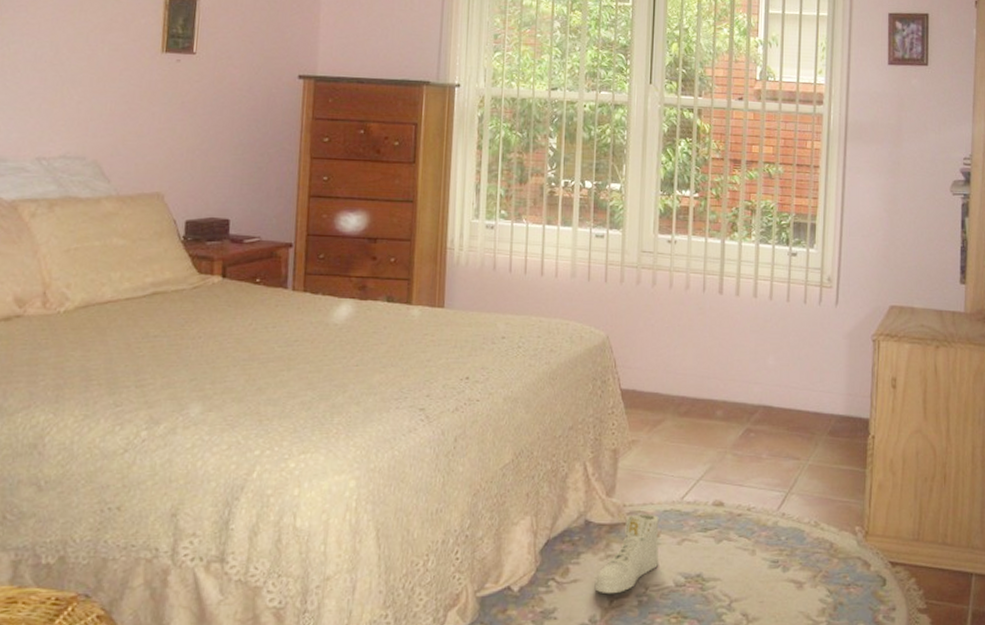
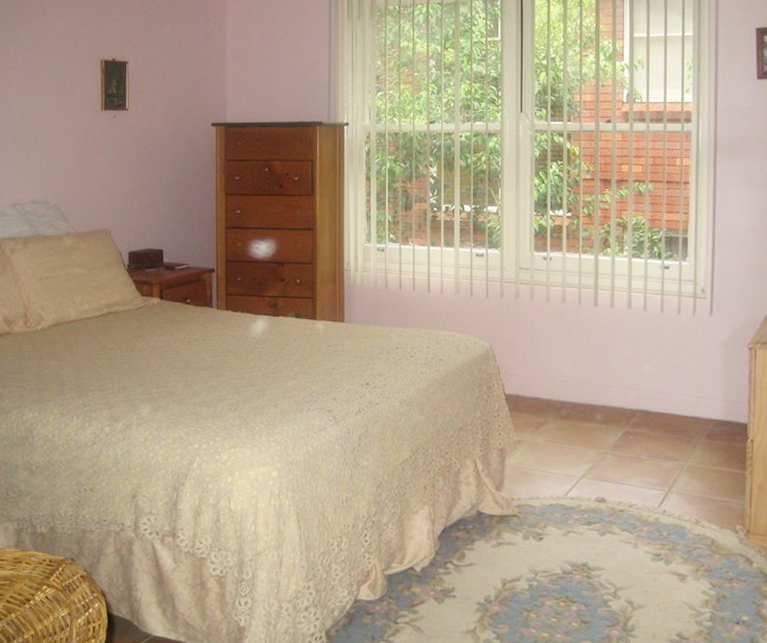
sneaker: present [593,513,659,594] -> none [487,507,547,578]

